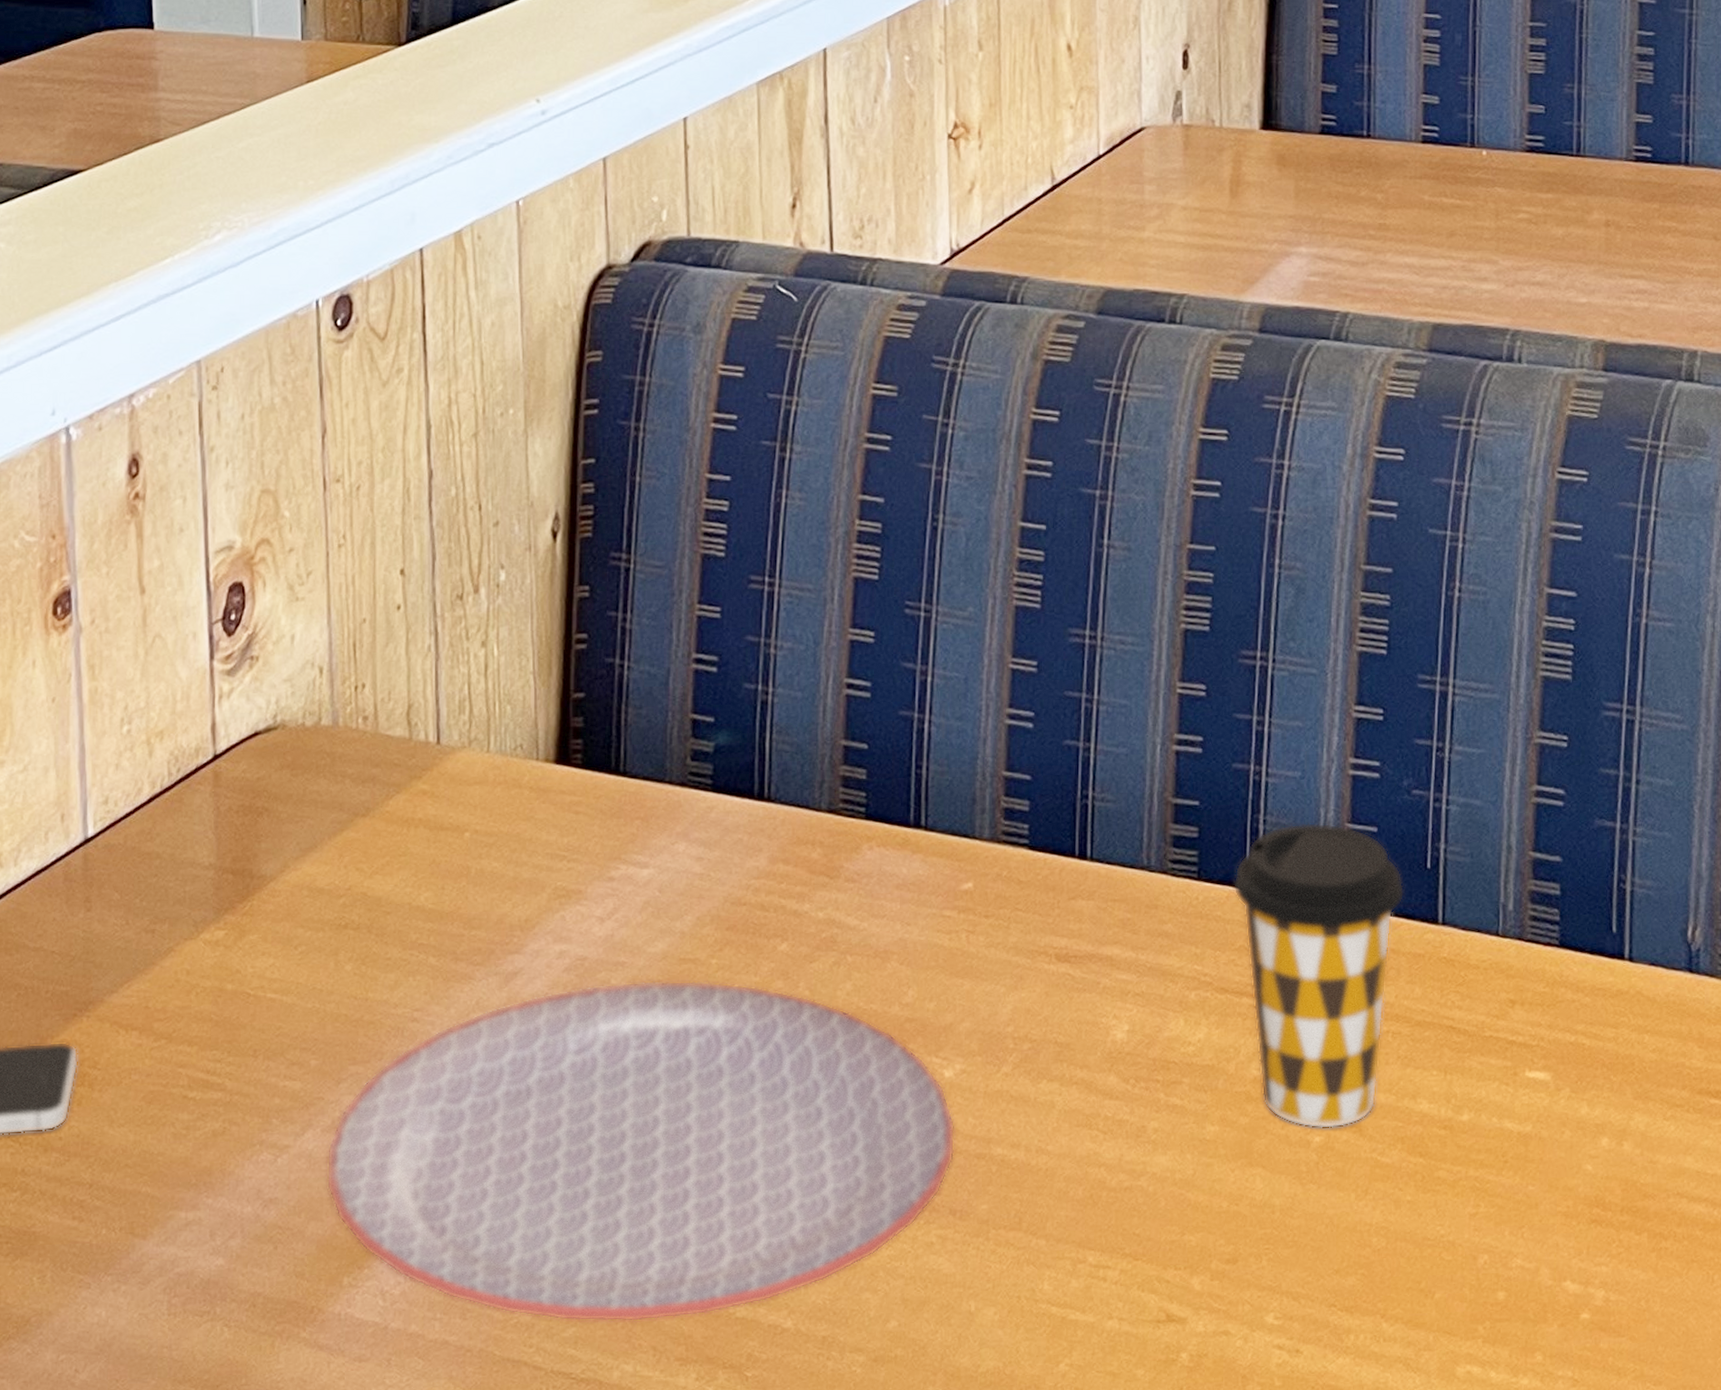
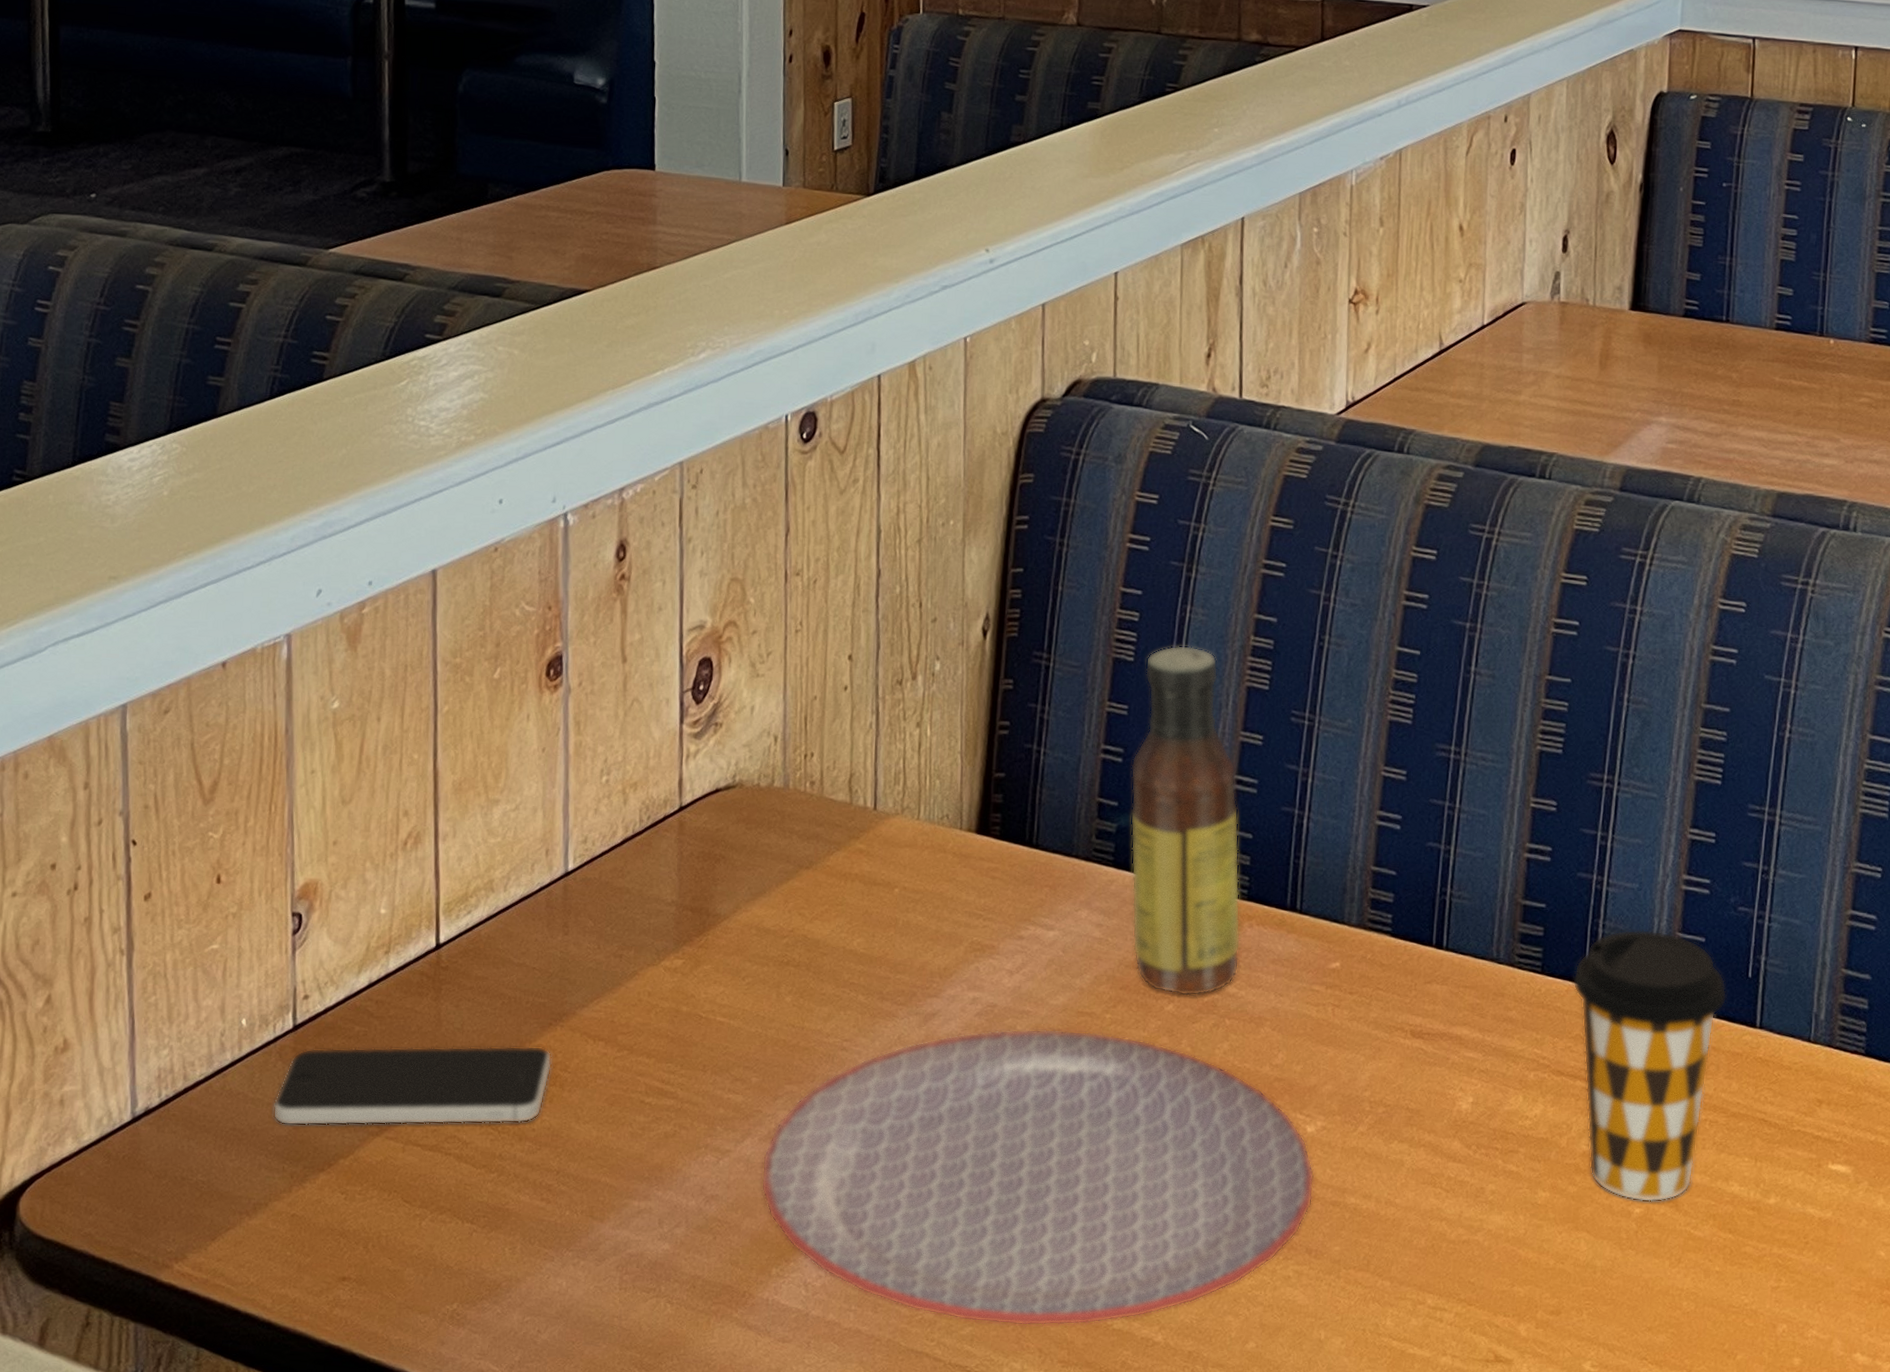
sauce bottle: none [727,535,860,932] -> present [1130,645,1241,996]

